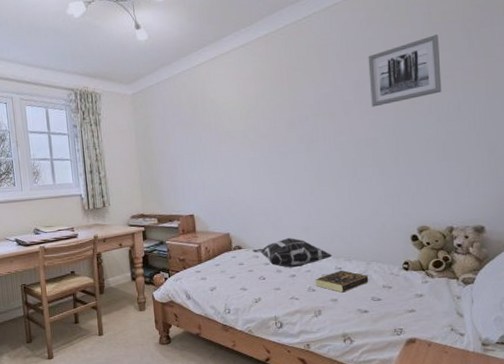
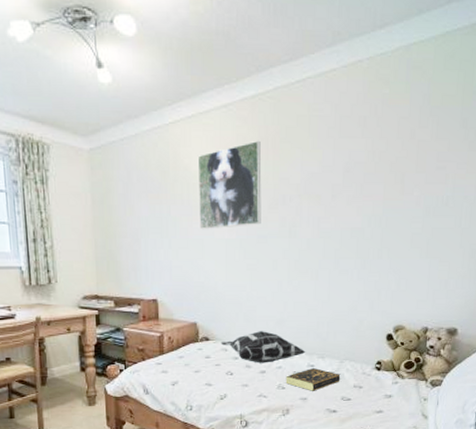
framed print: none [221,71,281,152] -> present [197,140,262,230]
wall art: present [368,34,442,107] -> none [360,120,436,194]

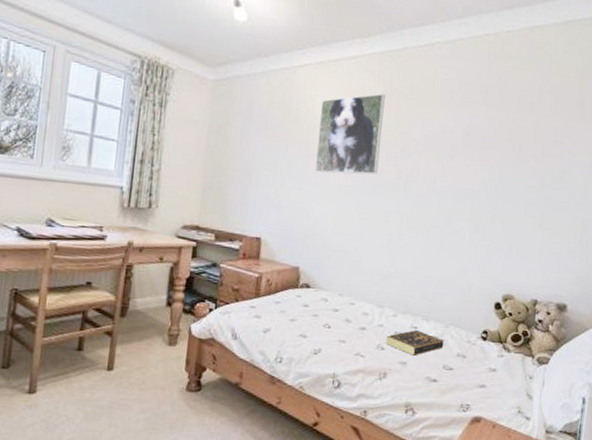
decorative pillow: present [220,331,306,364] -> none [321,284,410,320]

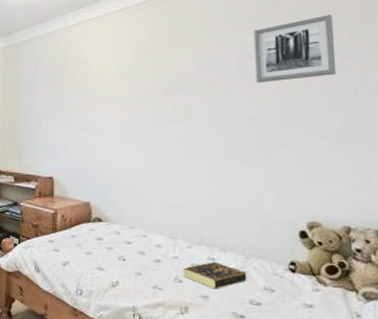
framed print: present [314,93,385,175] -> none [95,37,155,115]
wall art: none [478,96,555,158] -> present [254,15,336,83]

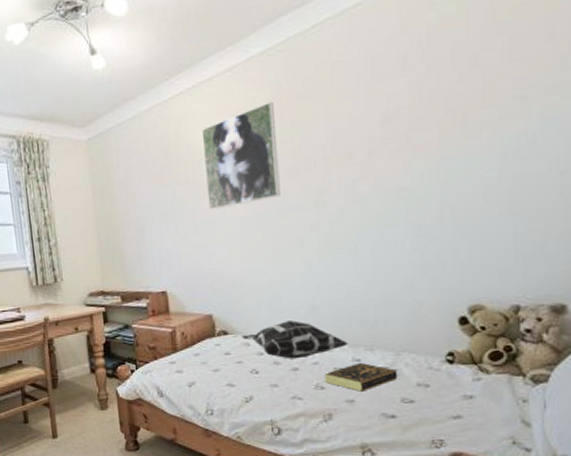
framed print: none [95,37,155,115] -> present [201,101,281,211]
decorative pillow: none [113,216,205,252] -> present [241,320,349,359]
wall art: present [254,15,336,83] -> none [402,38,509,145]

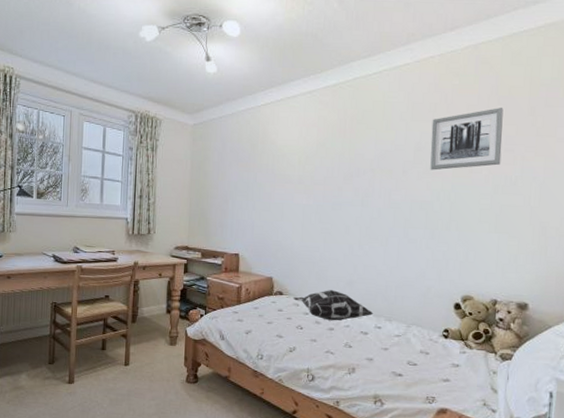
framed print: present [201,101,281,211] -> none [281,121,339,196]
book: present [324,363,398,392] -> none [352,330,407,353]
wall art: none [402,38,509,145] -> present [430,108,504,171]

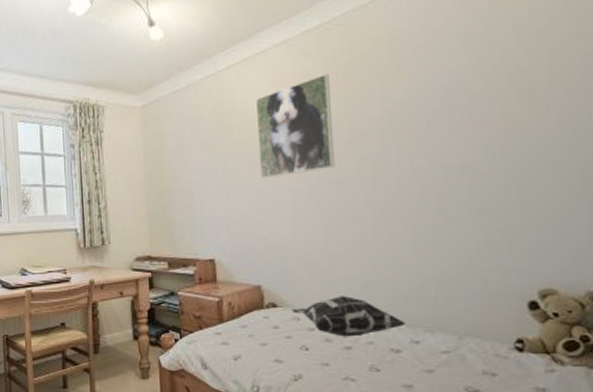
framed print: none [281,121,339,196] -> present [255,73,335,180]
wall art: present [430,108,504,171] -> none [463,15,579,119]

